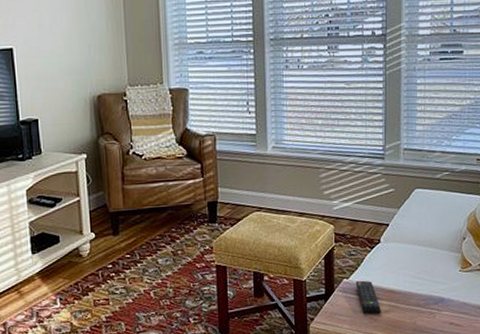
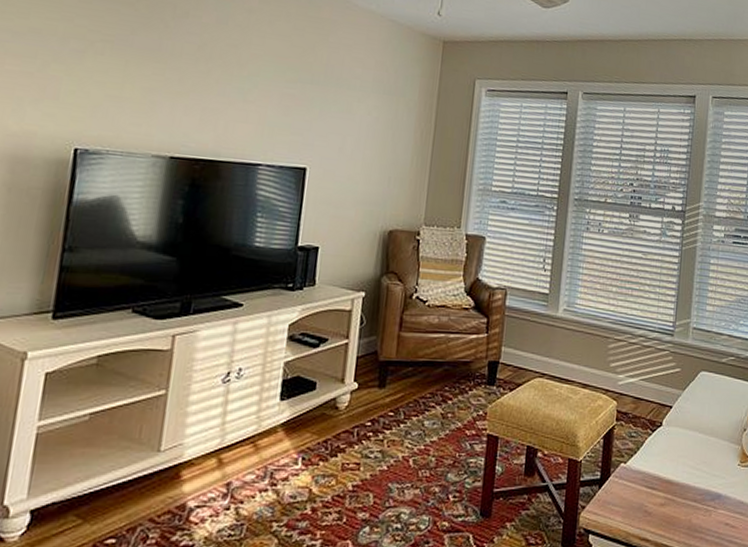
remote control: present [355,280,381,315] -> none [633,466,657,507]

